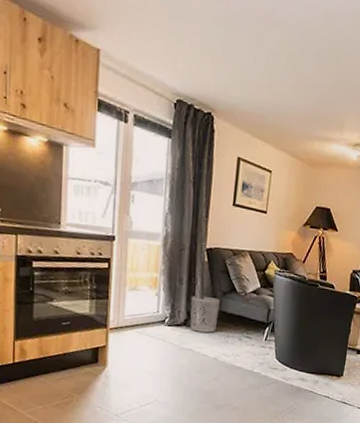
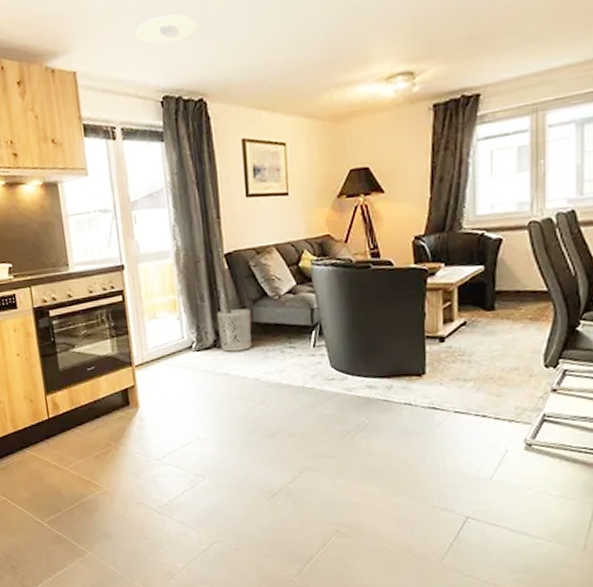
recessed light: none [161,28,217,58] -> present [134,14,197,45]

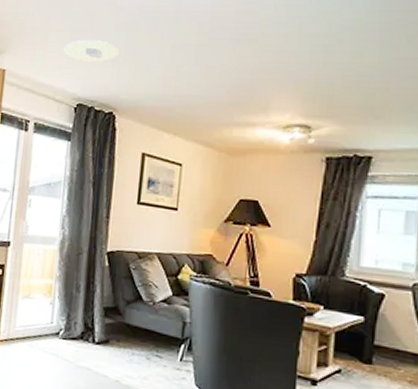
waste bin: present [216,308,252,352] -> none [87,305,123,349]

